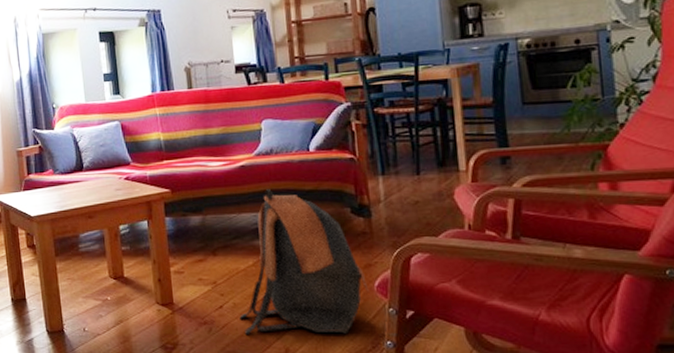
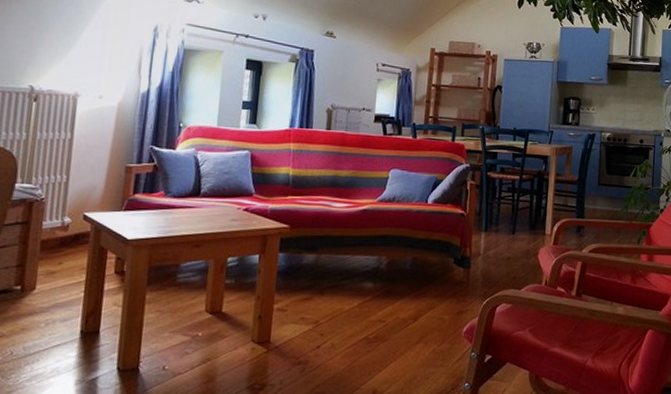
backpack: present [239,189,369,336] -> none [335,234,457,377]

